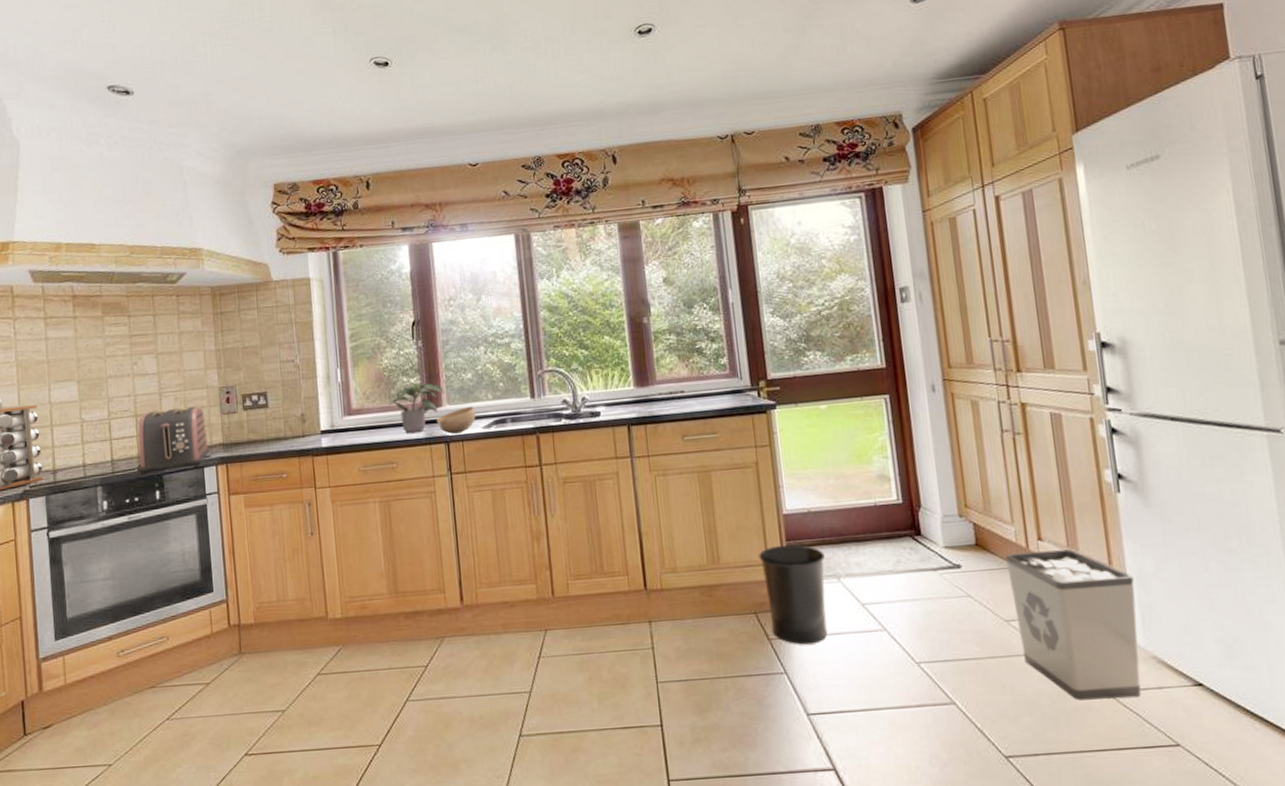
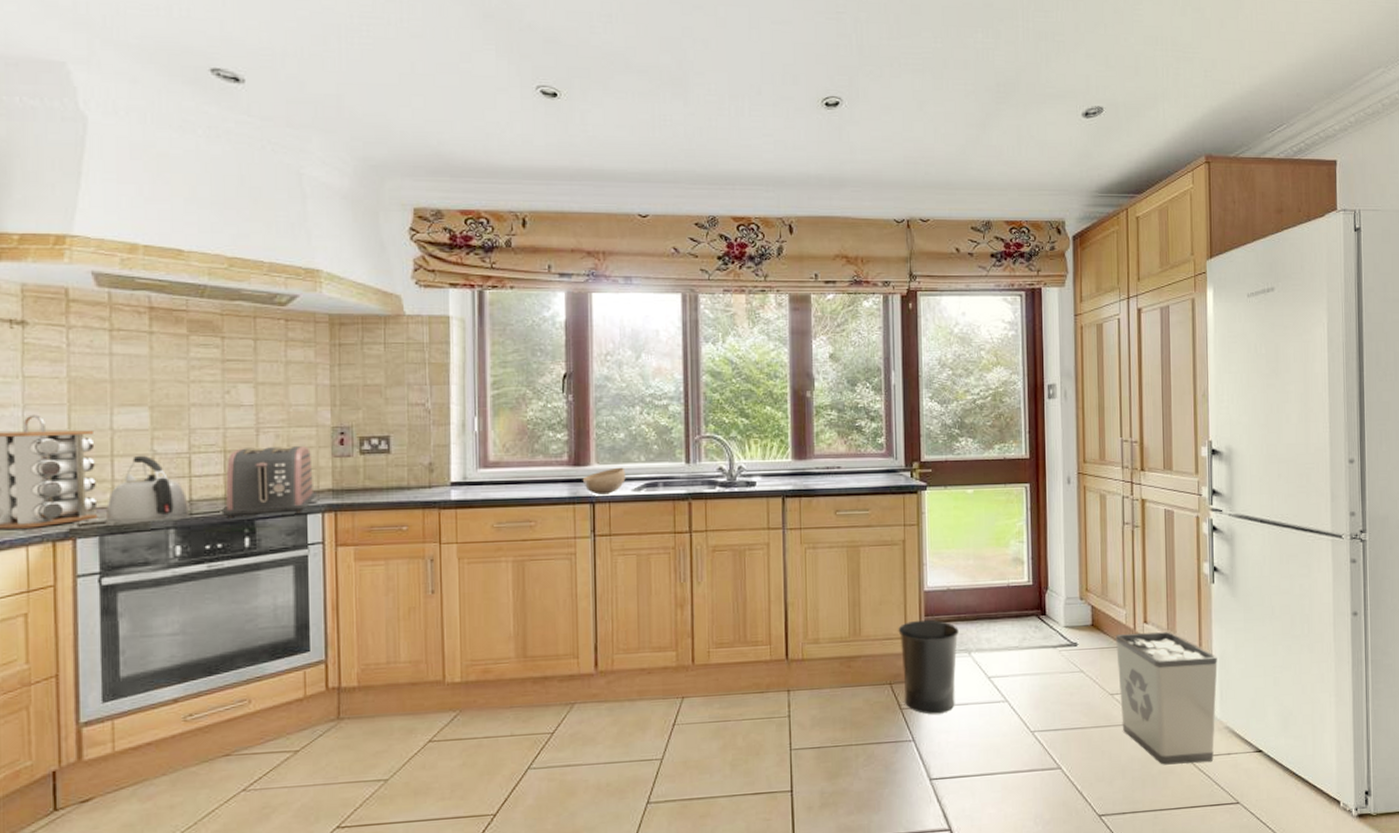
kettle: none [49,423,113,486] -> present [105,455,190,526]
potted plant: present [389,383,444,433] -> none [531,439,593,491]

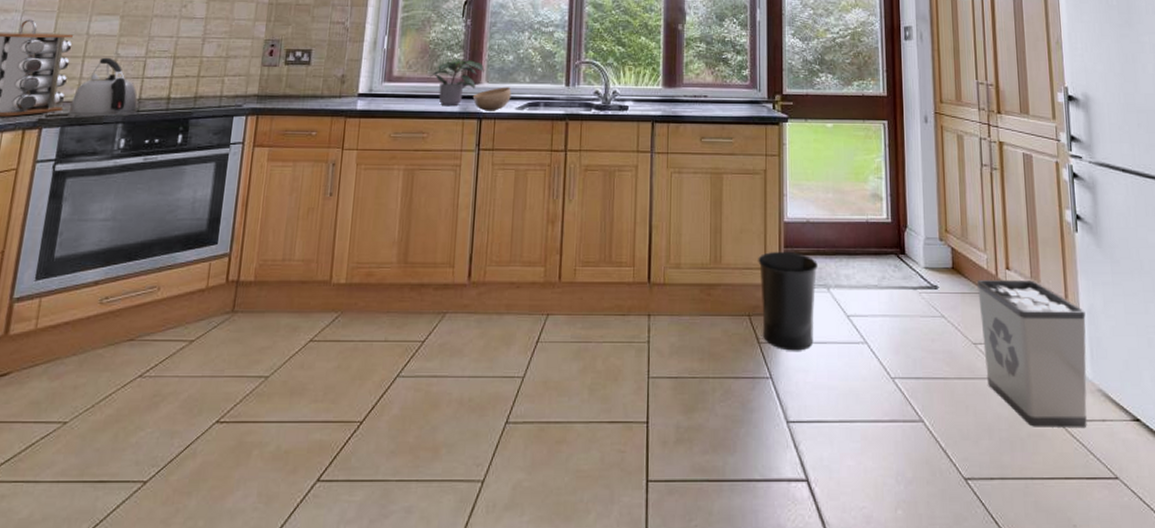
toaster: present [221,446,318,520] -> none [163,55,245,118]
potted plant: none [531,439,593,491] -> present [430,59,485,105]

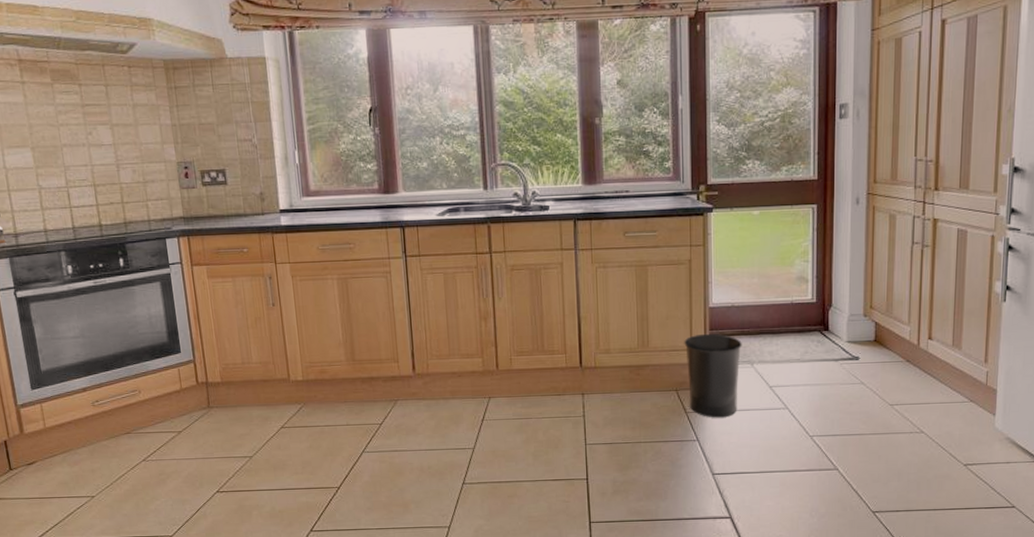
kettle: present [68,57,138,118] -> none [11,189,75,249]
potted plant: present [430,59,485,105] -> none [346,169,400,216]
bowl: present [472,87,512,113] -> none [392,194,430,221]
recycling bin: present [977,280,1087,427] -> none [898,348,1003,470]

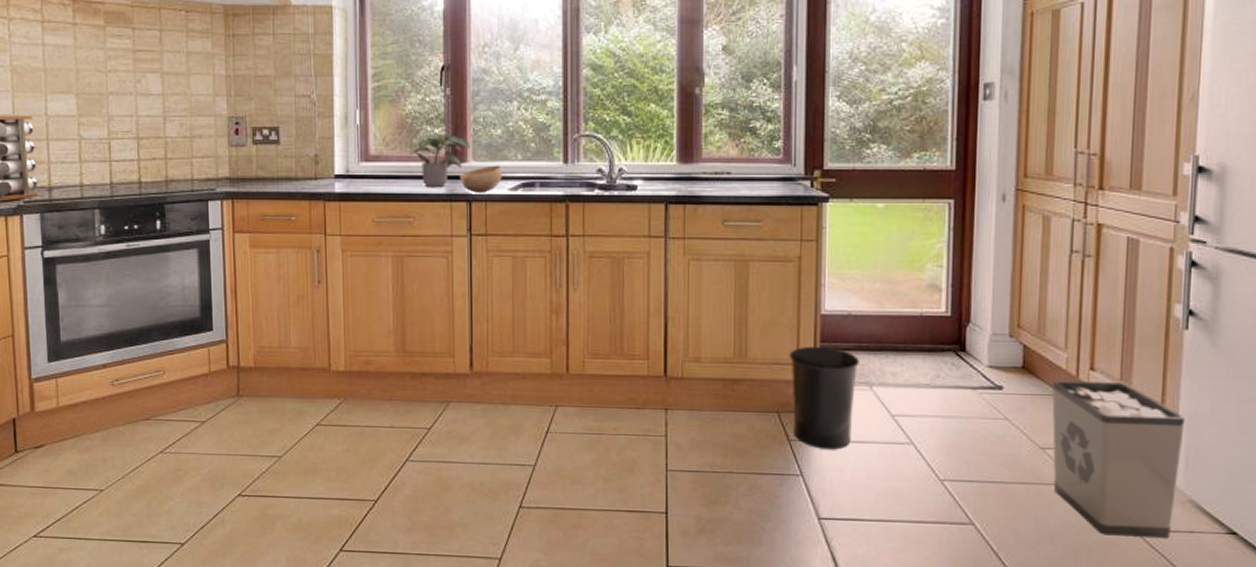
potted plant: none [346,169,400,216] -> present [410,134,470,187]
bowl: none [392,194,430,221] -> present [459,165,502,194]
recycling bin: none [898,348,1003,470] -> present [1052,381,1185,538]

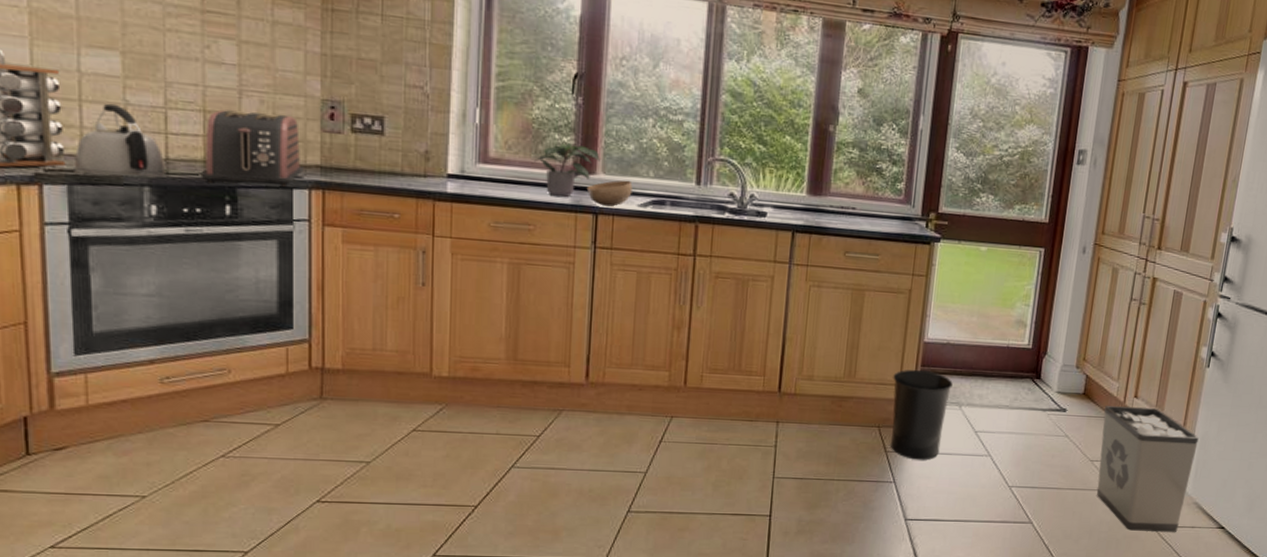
kettle: none [44,139,111,204] -> present [74,103,167,179]
toaster: none [137,135,217,203] -> present [200,109,305,188]

